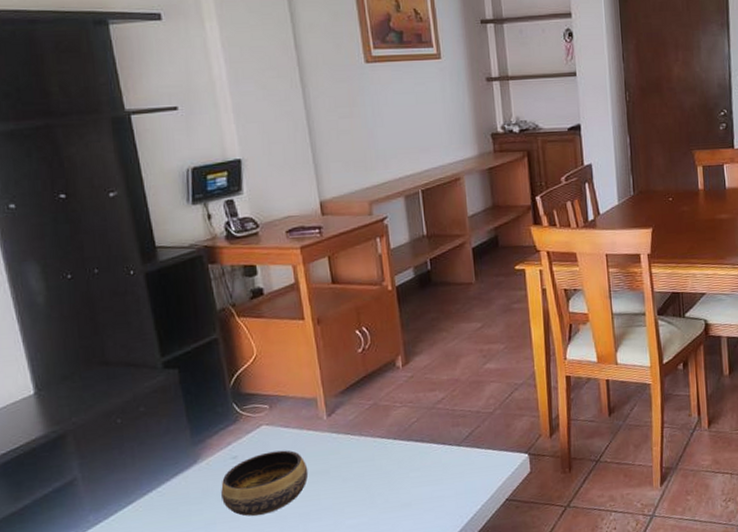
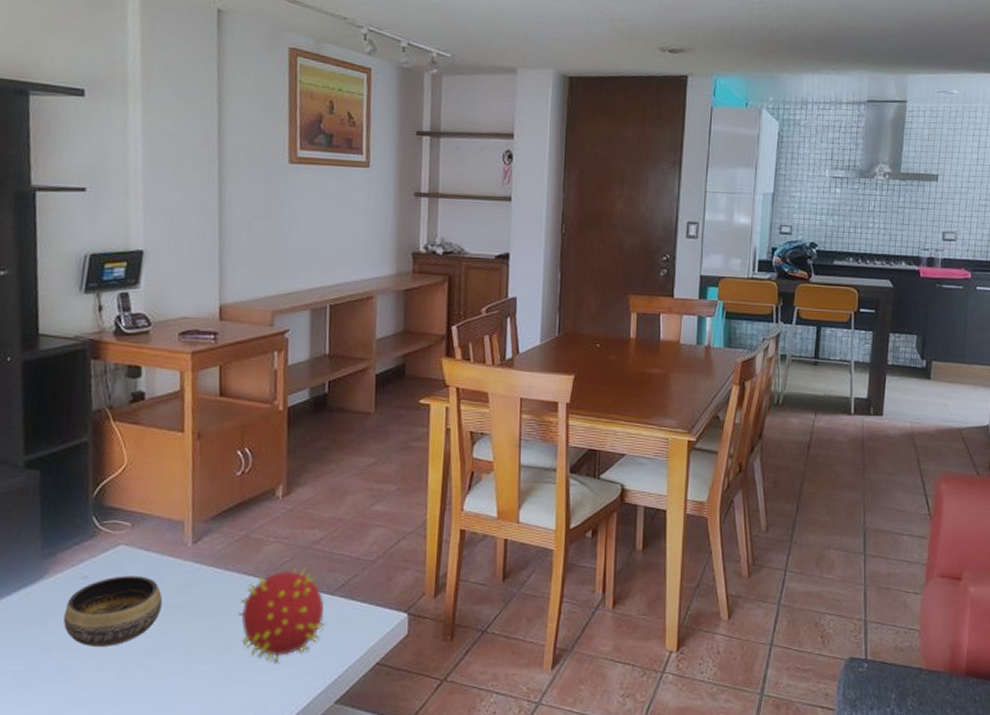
virus model: none [377,425,456,509] -> present [238,567,325,662]

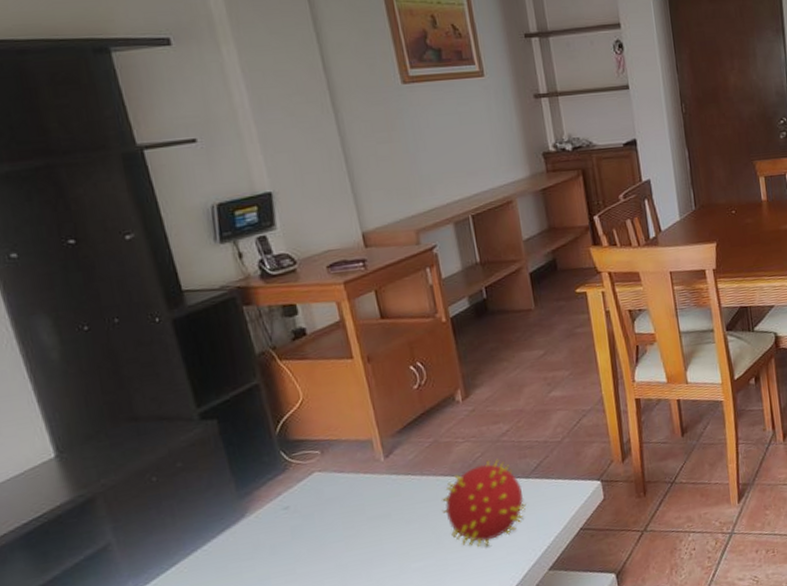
bowl: present [64,576,163,646] -> none [273,496,368,569]

